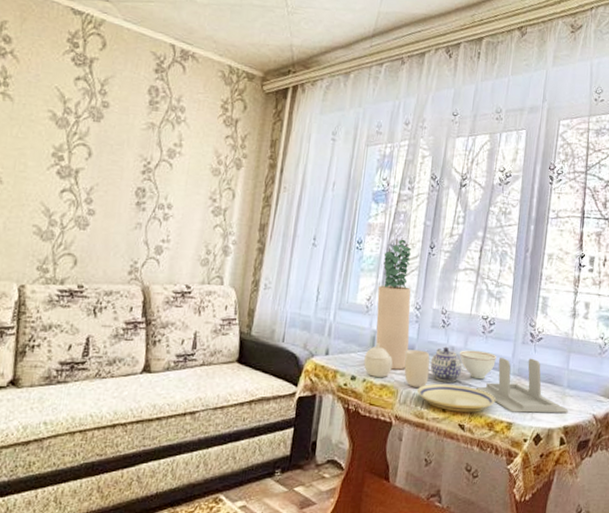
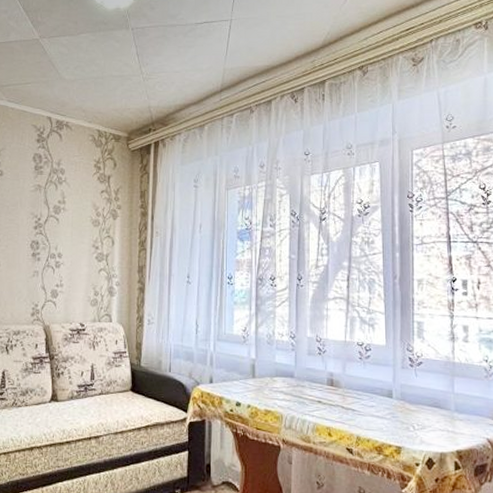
sugar bowl: present [364,343,393,378] -> none [247,371,274,404]
vase: present [375,237,411,370] -> none [253,271,288,396]
cup: present [404,350,430,388] -> none [285,376,311,413]
plate: present [416,383,495,412] -> none [300,408,381,436]
teapot: present [430,346,462,382] -> none [311,373,343,407]
bowl: present [459,350,497,380] -> none [338,376,378,404]
napkin holder: present [476,358,568,413] -> none [360,382,459,437]

